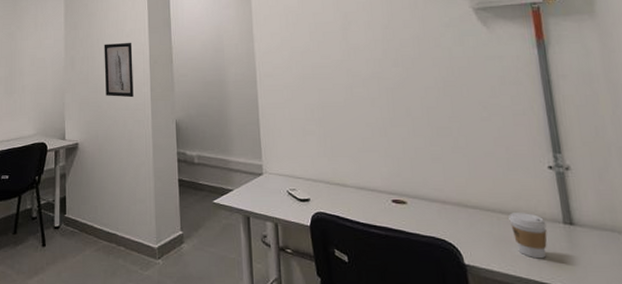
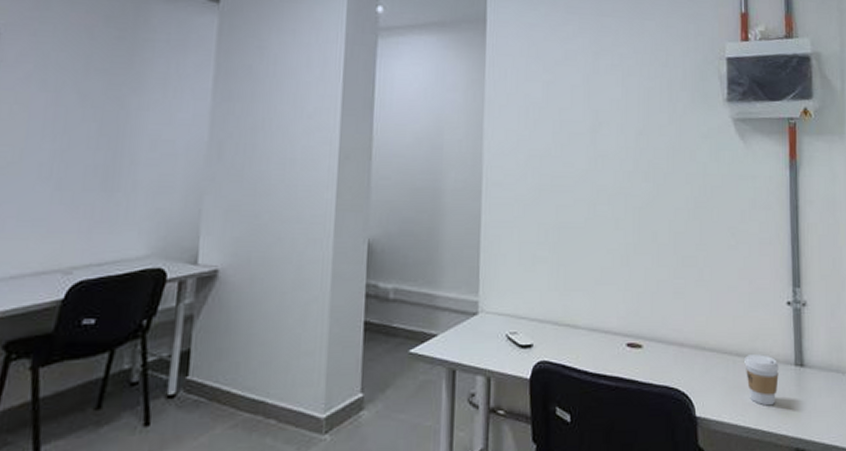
wall art: present [104,42,134,98] -> none [268,126,315,206]

